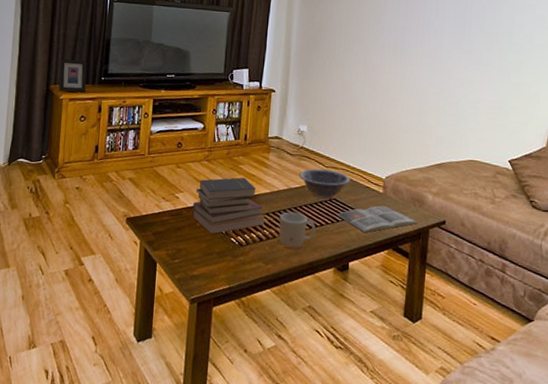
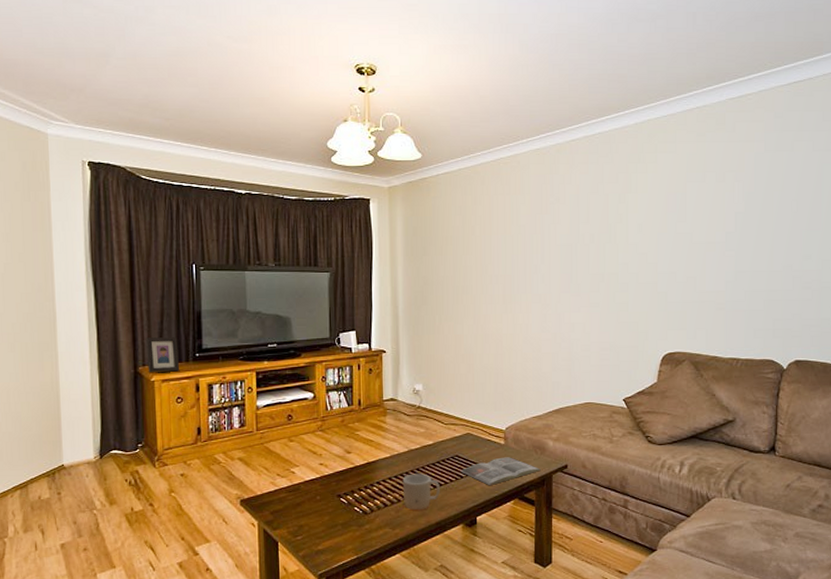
books: present [192,177,265,234] -> none [311,443,388,506]
decorative bowl: present [299,168,351,200] -> none [418,427,472,457]

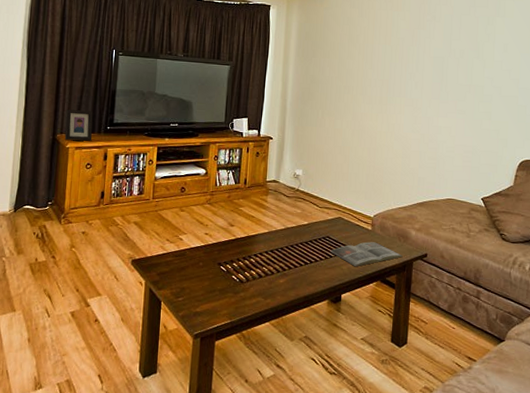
mug: present [402,473,440,511] -> none [276,249,311,284]

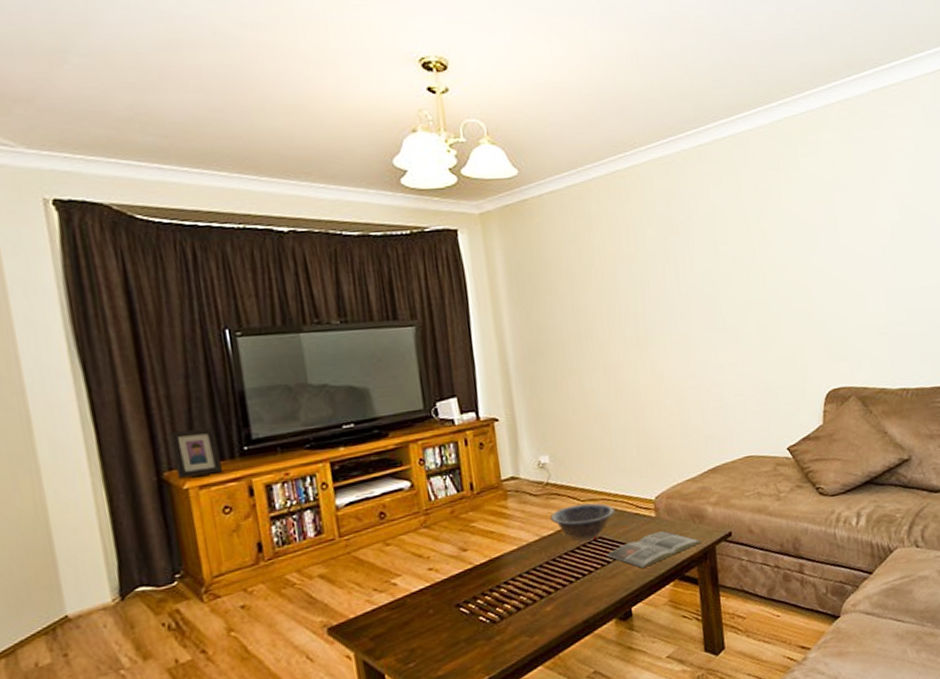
decorative bowl: none [295,209,343,238] -> present [550,503,615,542]

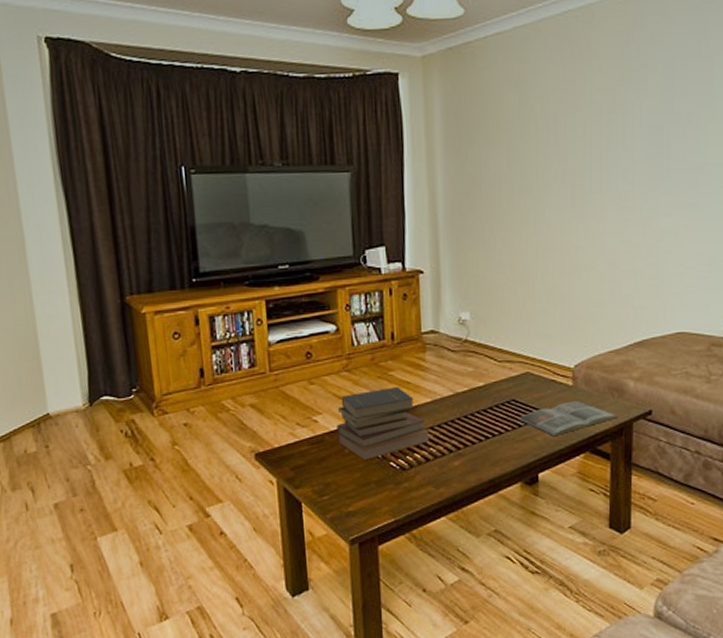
picture frame: present [168,428,223,479] -> none [131,259,175,304]
books: none [418,537,519,619] -> present [336,386,430,460]
decorative bowl: present [550,503,615,542] -> none [465,365,532,402]

